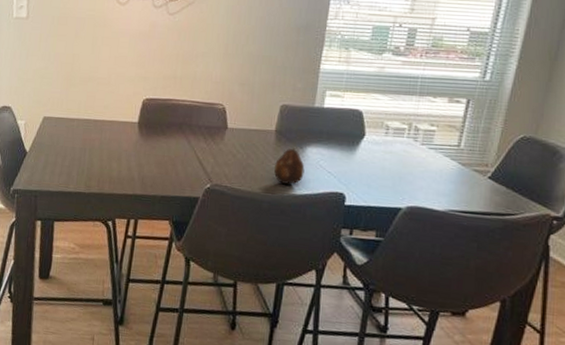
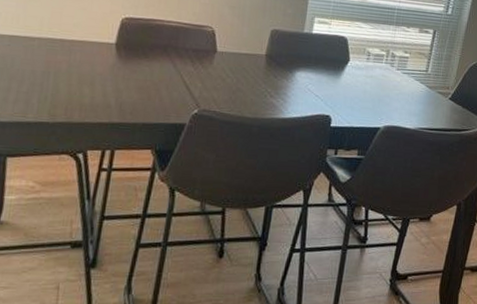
fruit: present [273,148,305,185] -> none [263,72,294,108]

